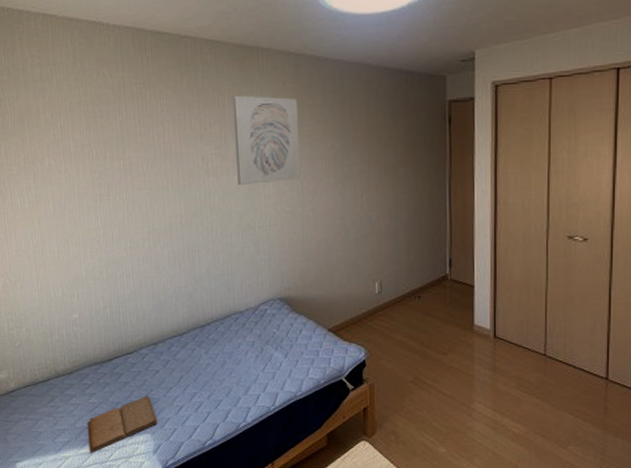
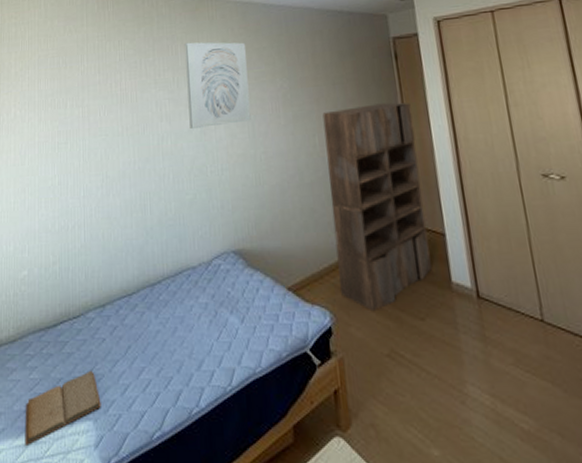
bookcase: none [372,166,459,348] -> present [322,102,432,312]

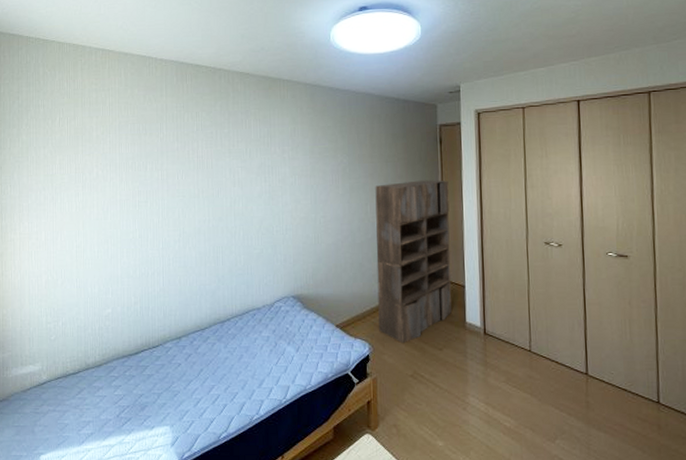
book: present [25,370,101,445] -> none [111,388,177,445]
wall art: present [185,42,251,130] -> none [257,118,314,195]

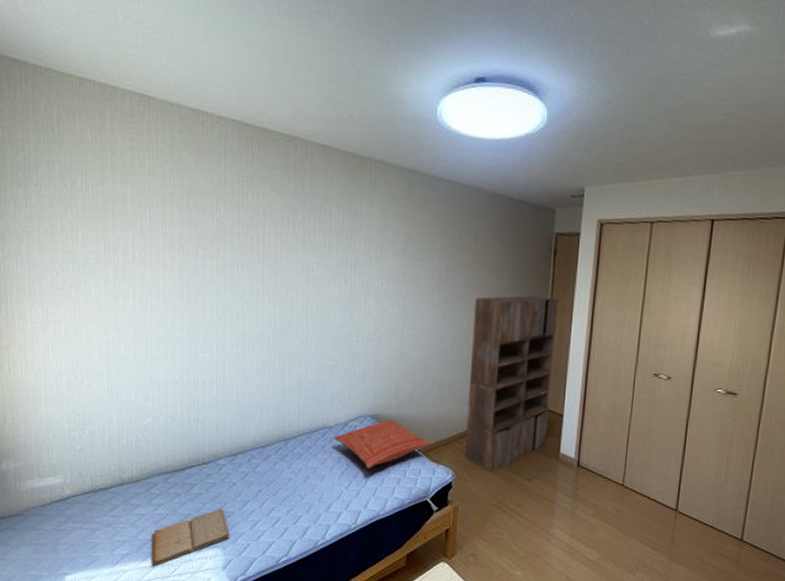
book: none [111,388,177,445] -> present [151,508,230,567]
pillow: none [262,299,348,345] -> present [333,419,431,469]

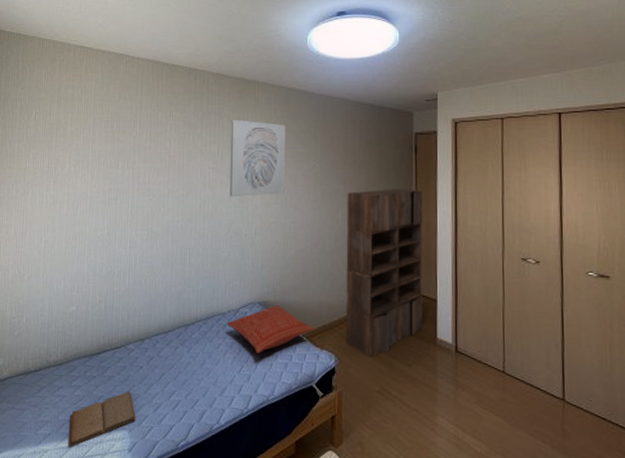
wall art: none [338,204,408,298] -> present [230,119,286,197]

